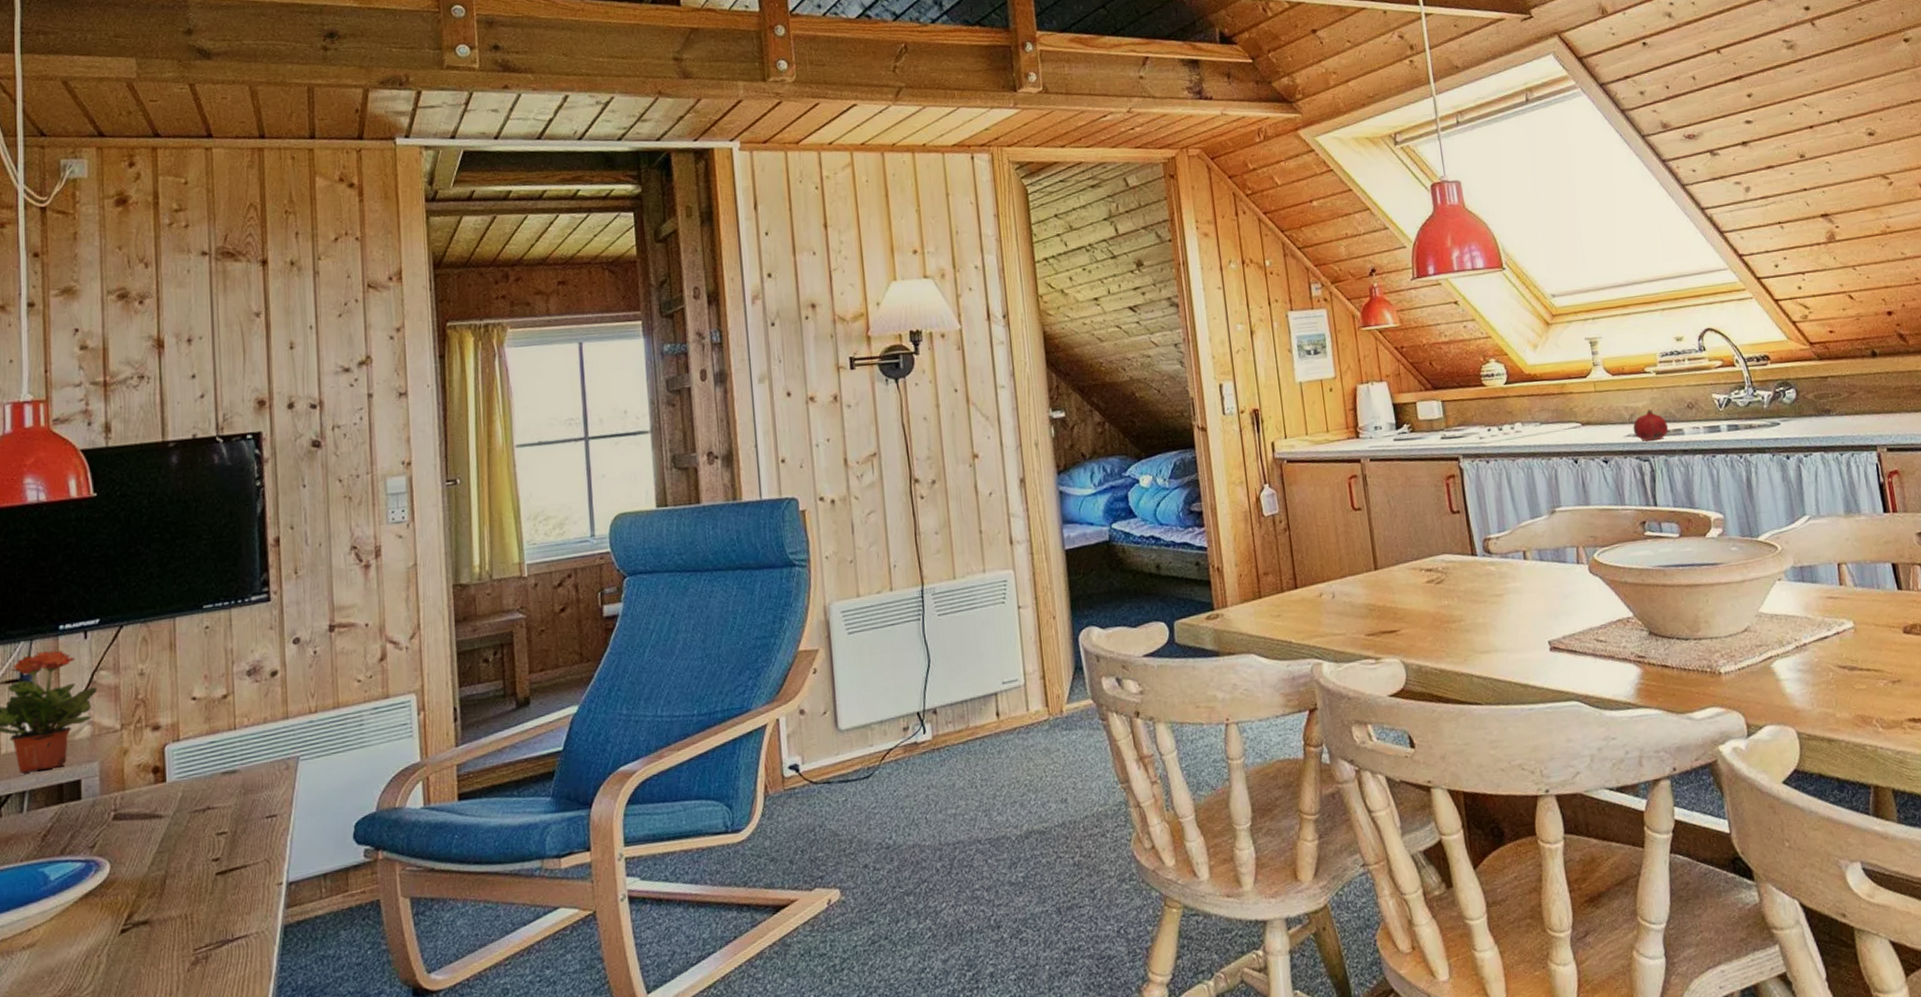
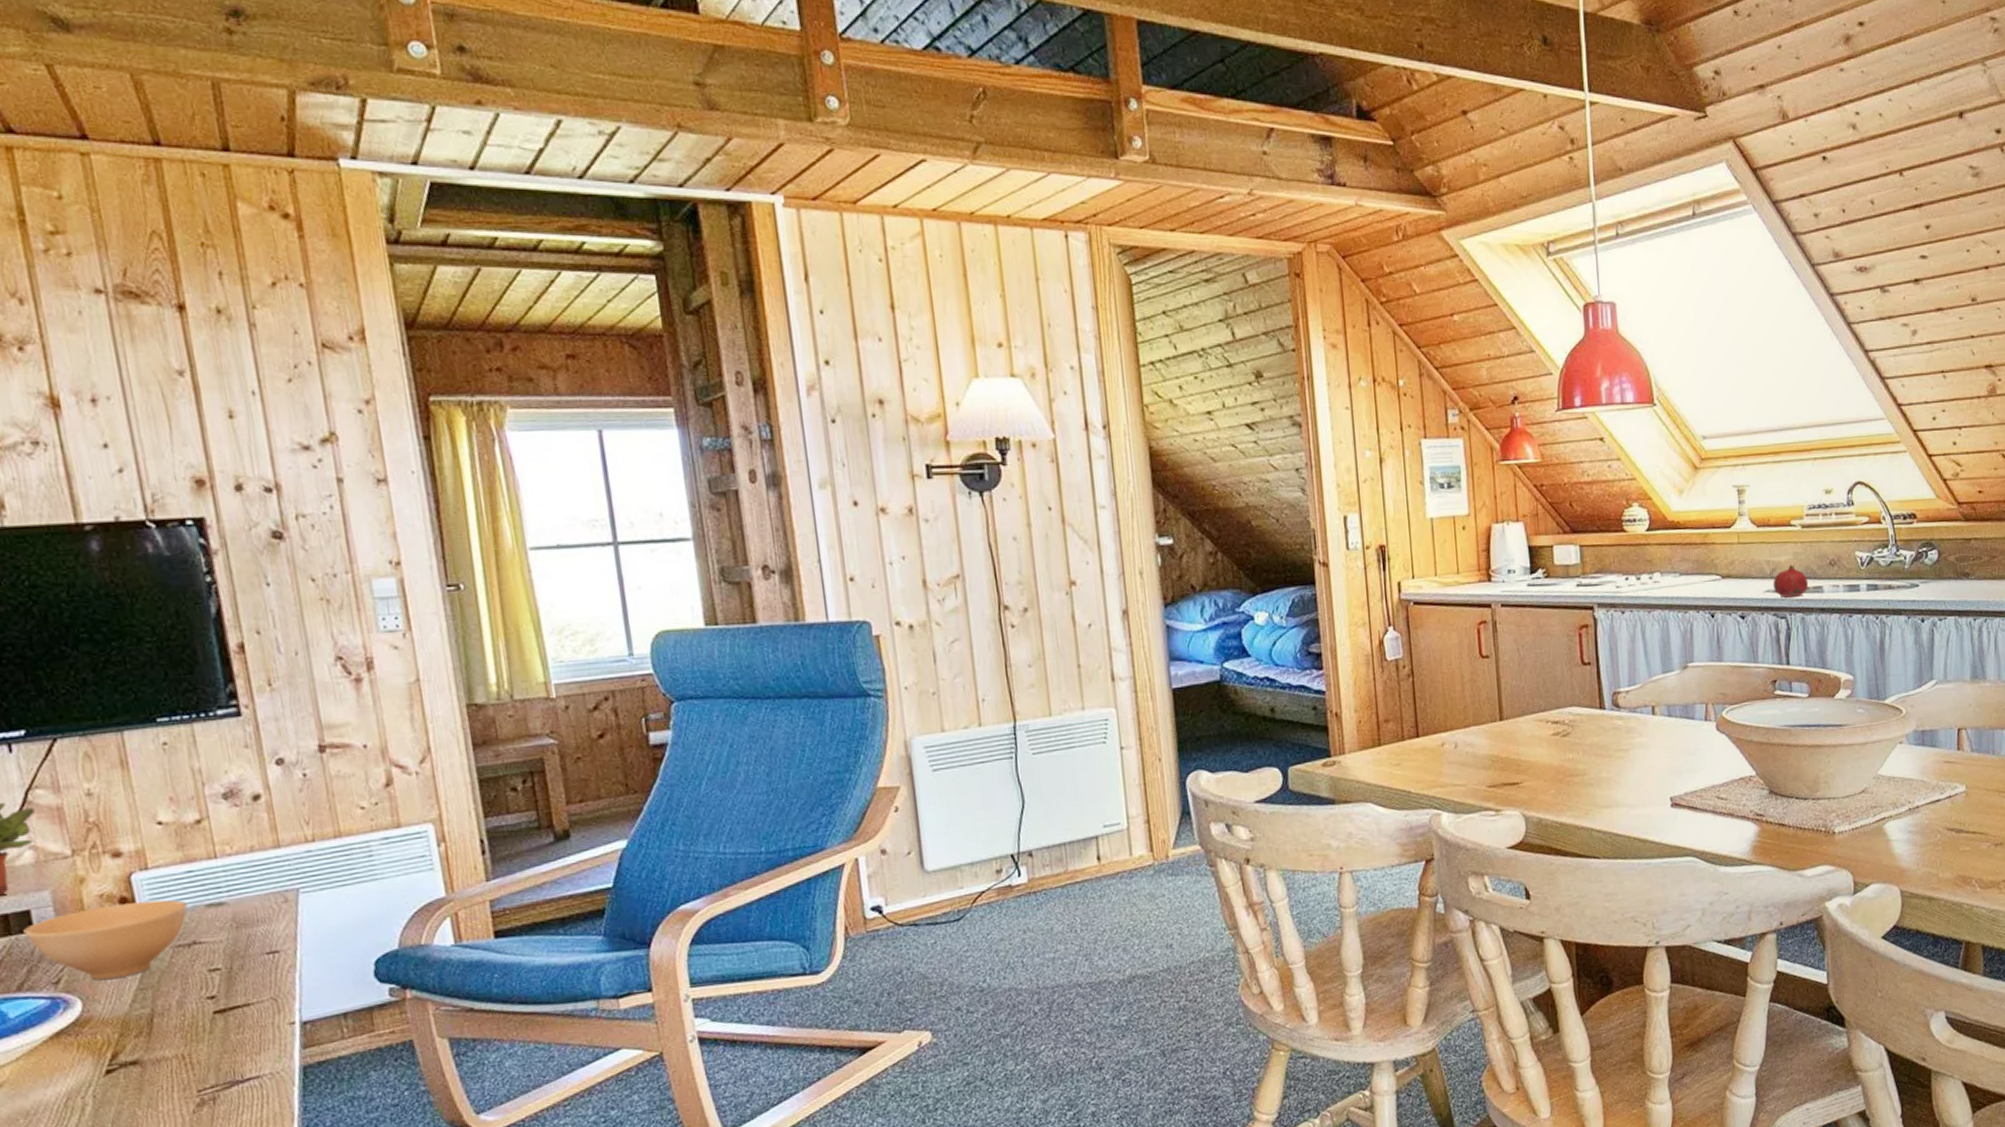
bowl: none [73,768,208,844] -> present [23,899,189,980]

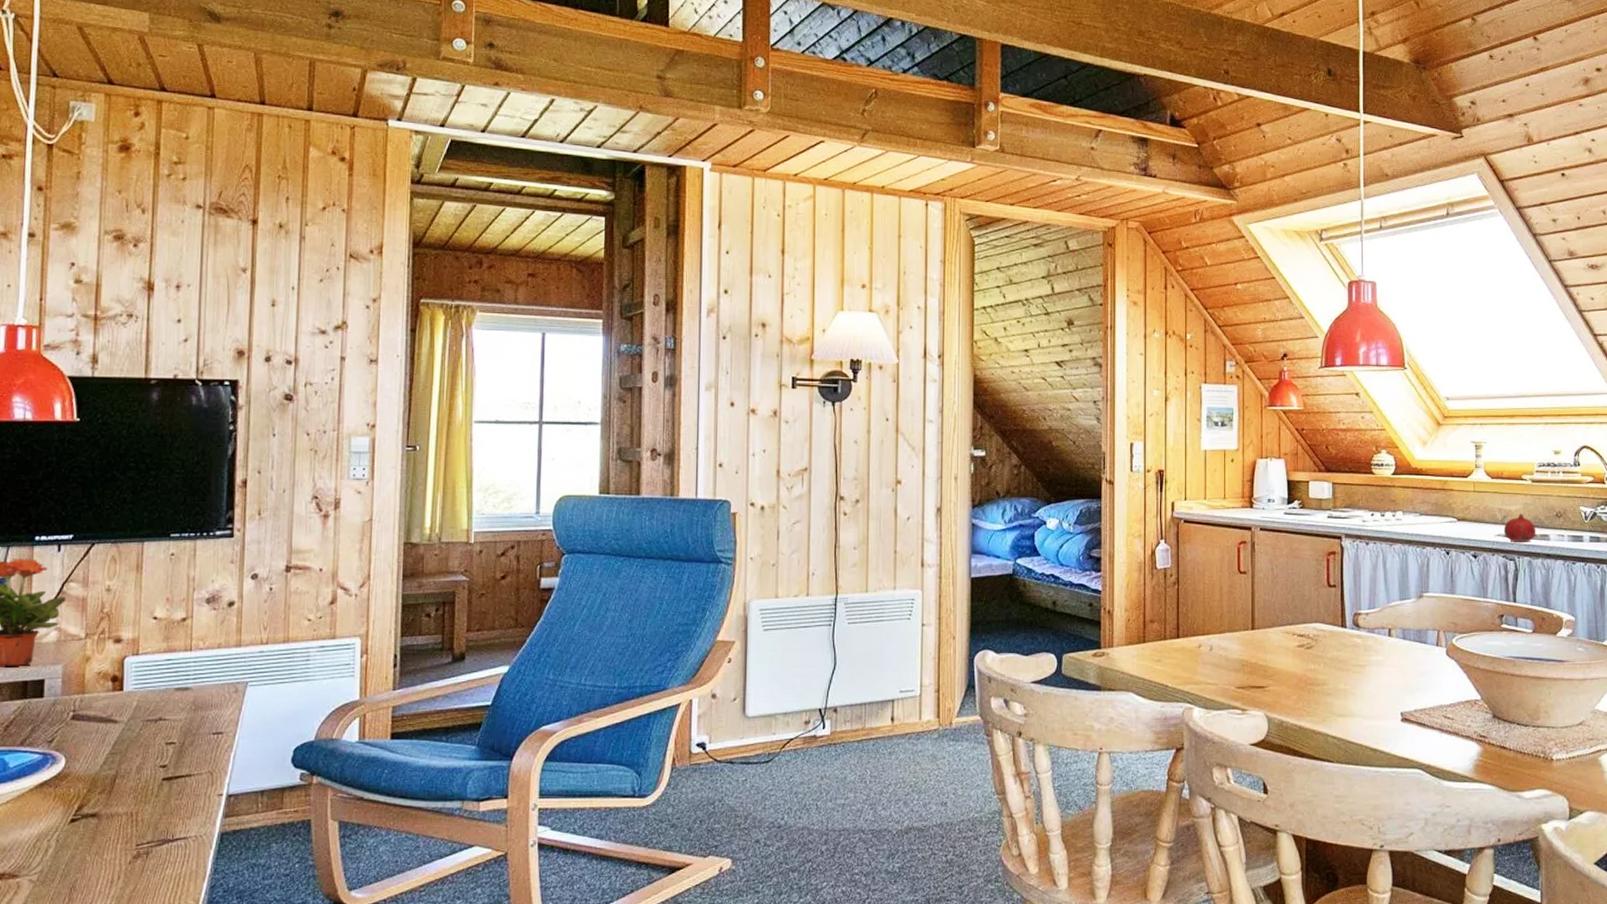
bowl: present [23,899,189,980] -> none [36,681,162,743]

